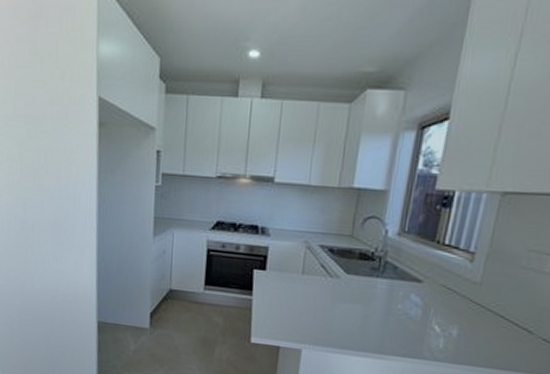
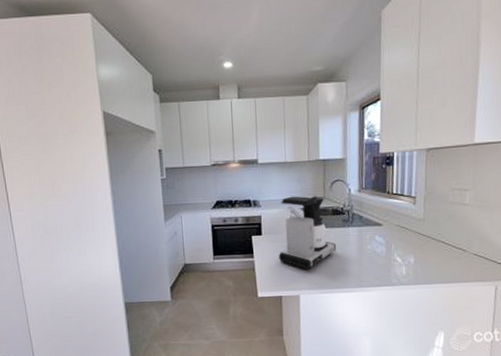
coffee maker: none [283,228,358,321] -> present [279,195,337,270]

